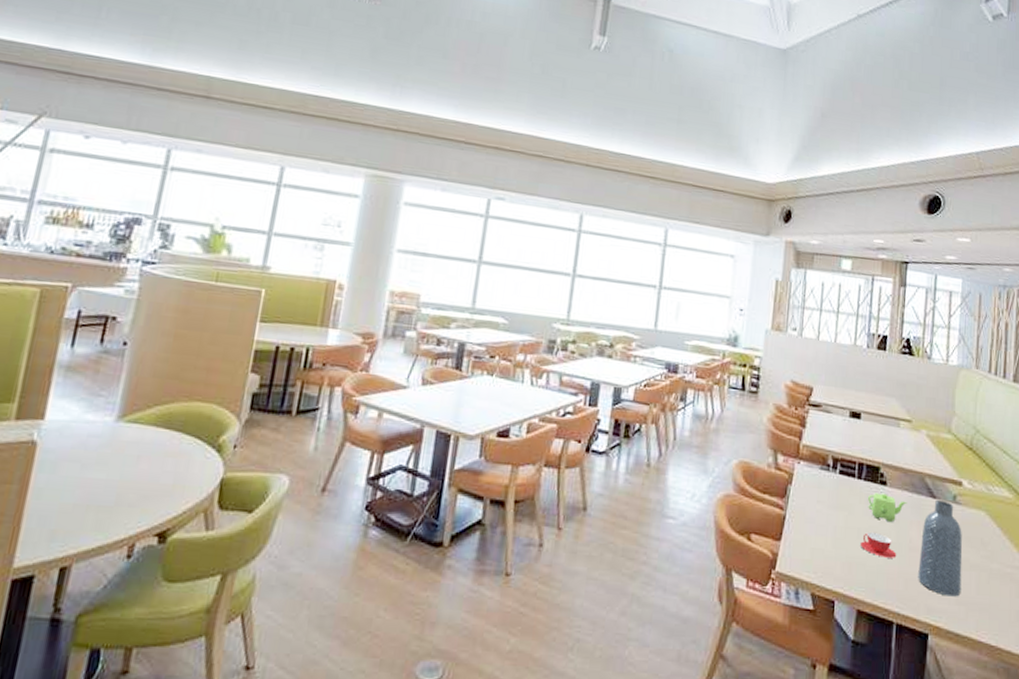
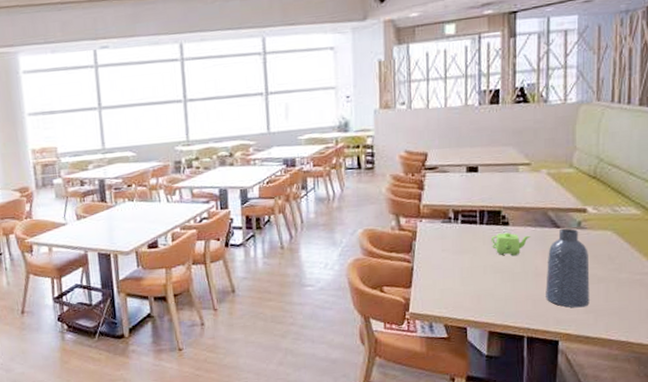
teacup: present [861,531,897,558] -> none [487,266,524,286]

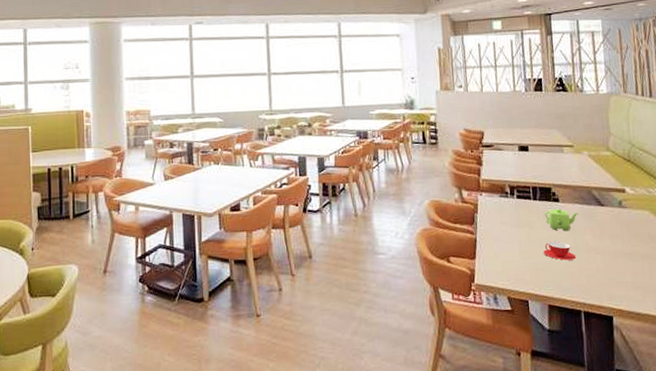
teacup: none [487,266,524,286] -> present [544,241,576,260]
vase: present [546,228,590,308] -> none [595,206,637,284]

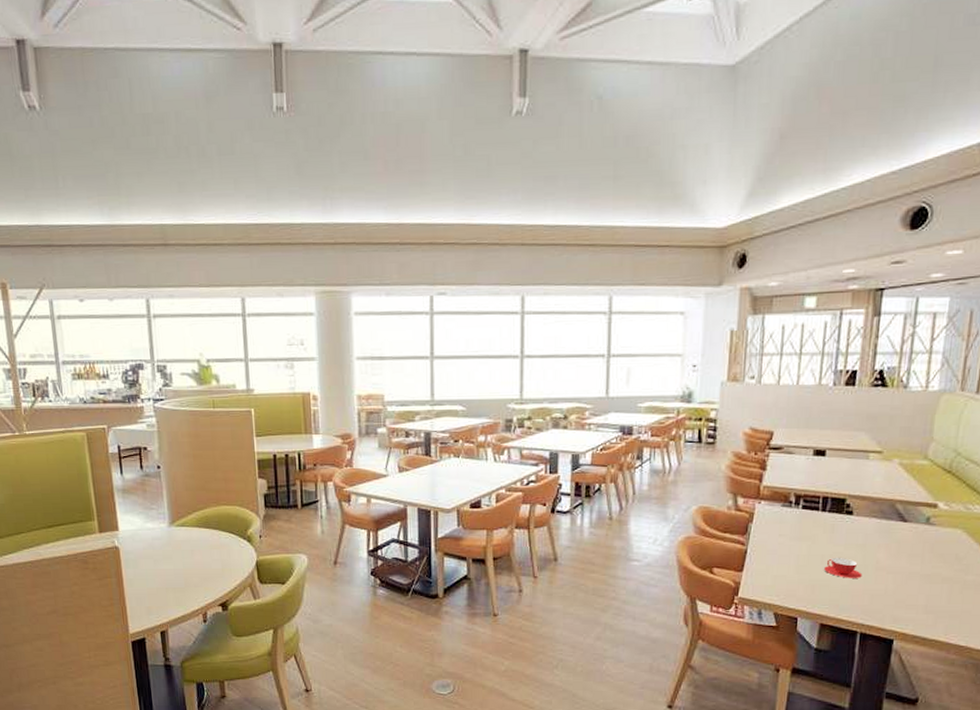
teapot: present [544,208,579,232] -> none [832,522,875,548]

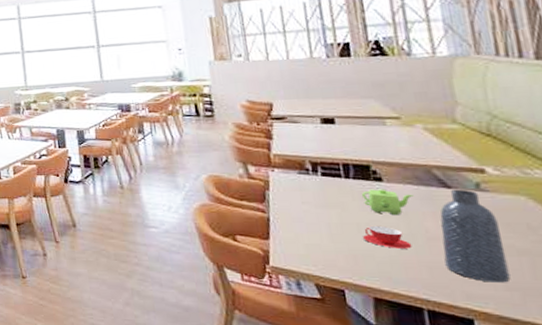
teapot: none [832,522,875,548] -> present [361,189,414,216]
vase: none [884,523,935,607] -> present [440,189,511,283]

